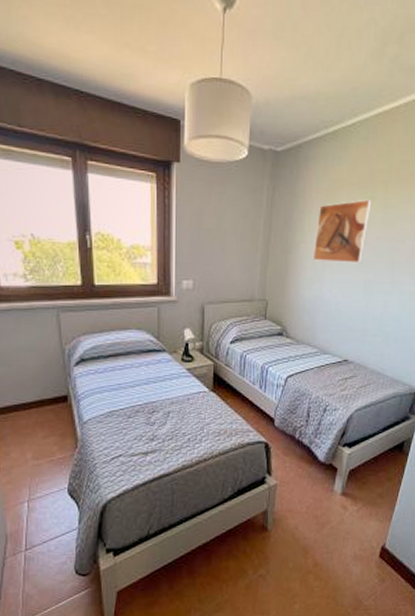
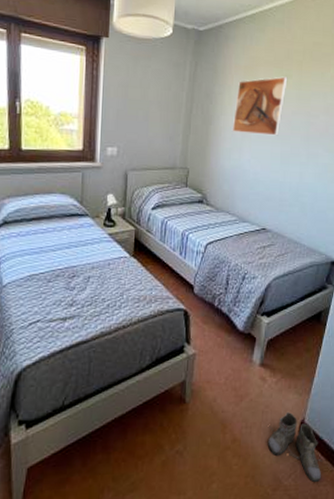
boots: none [348,538,402,602] -> present [267,412,323,482]

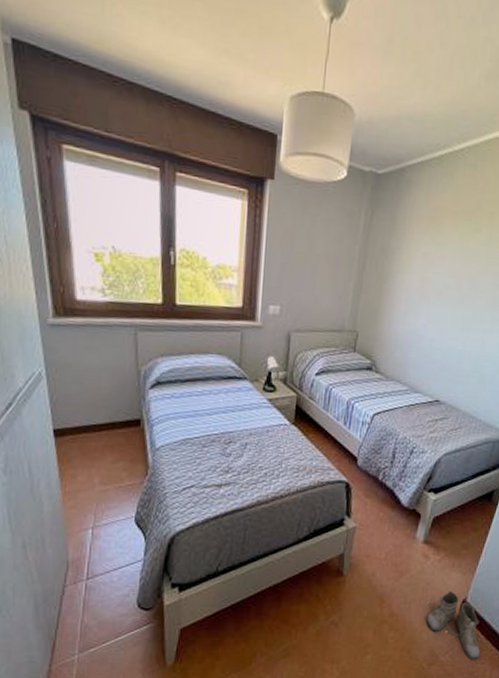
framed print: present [232,76,288,136] -> none [408,230,476,299]

